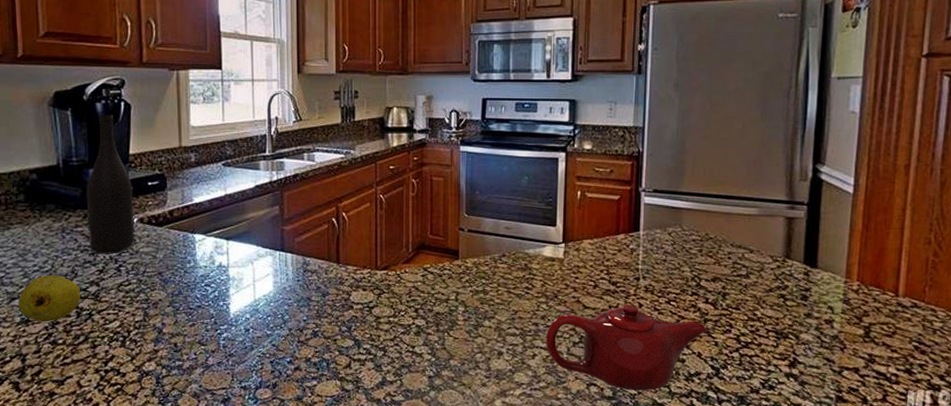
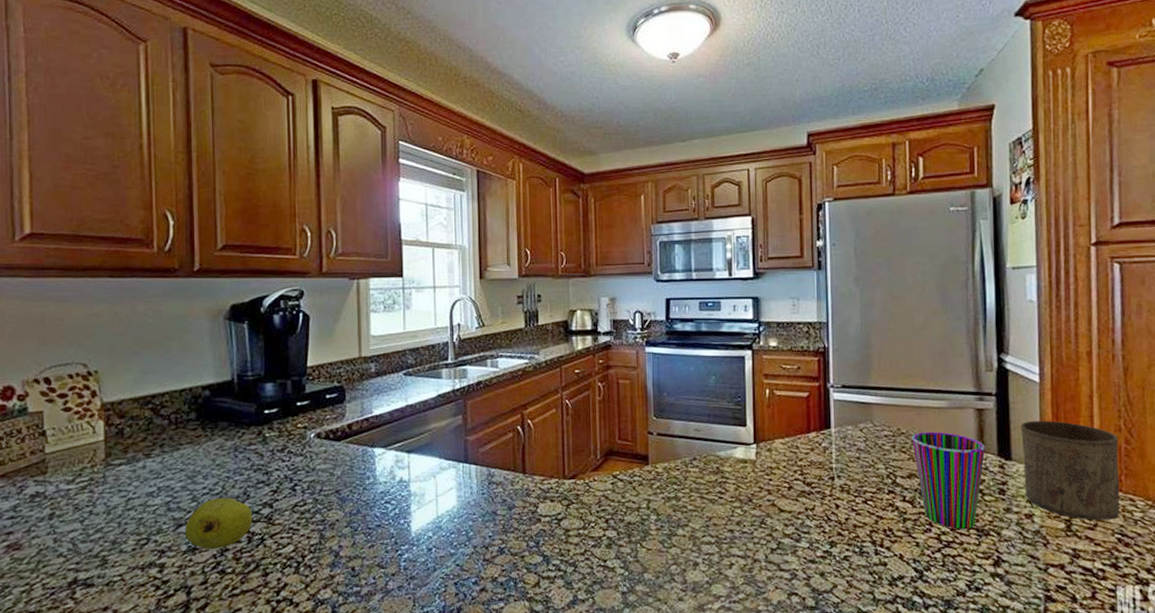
wine bottle: present [87,114,135,254] -> none [262,326,312,473]
teapot: present [546,304,708,390] -> none [743,506,908,599]
cup: none [719,238,792,332] -> present [912,431,985,530]
cup: none [827,230,927,329] -> present [1021,420,1120,521]

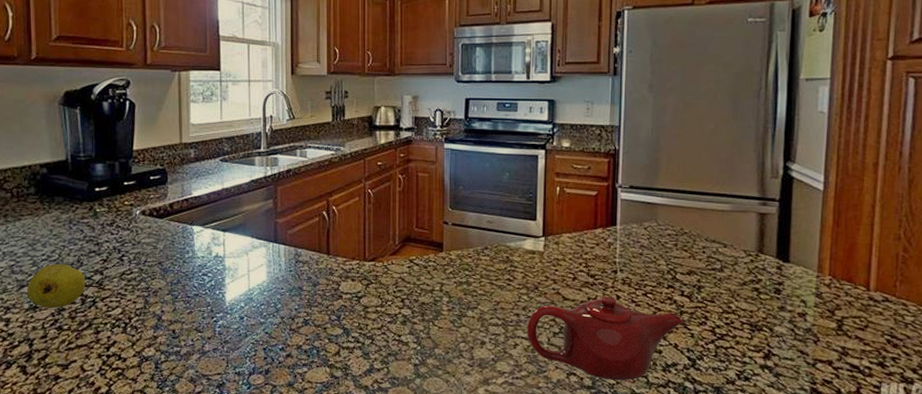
teapot: none [743,506,908,599] -> present [527,296,684,380]
cup: present [912,431,985,530] -> none [694,232,765,325]
cup: present [1021,420,1120,521] -> none [800,226,897,322]

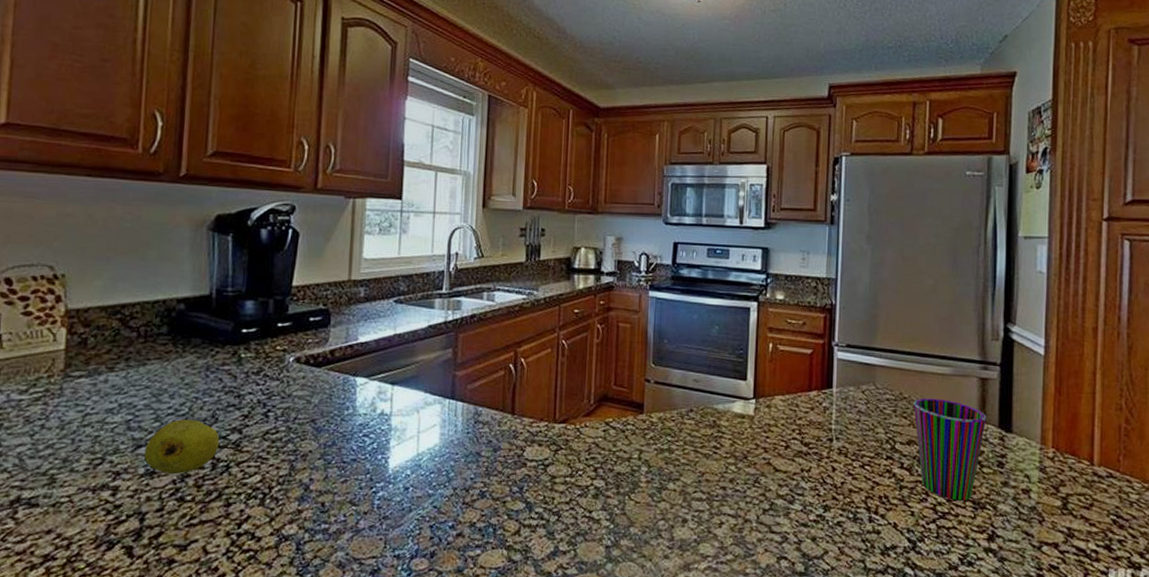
teapot: present [527,296,684,380] -> none [734,468,904,566]
cup: none [694,232,765,325] -> present [913,398,987,502]

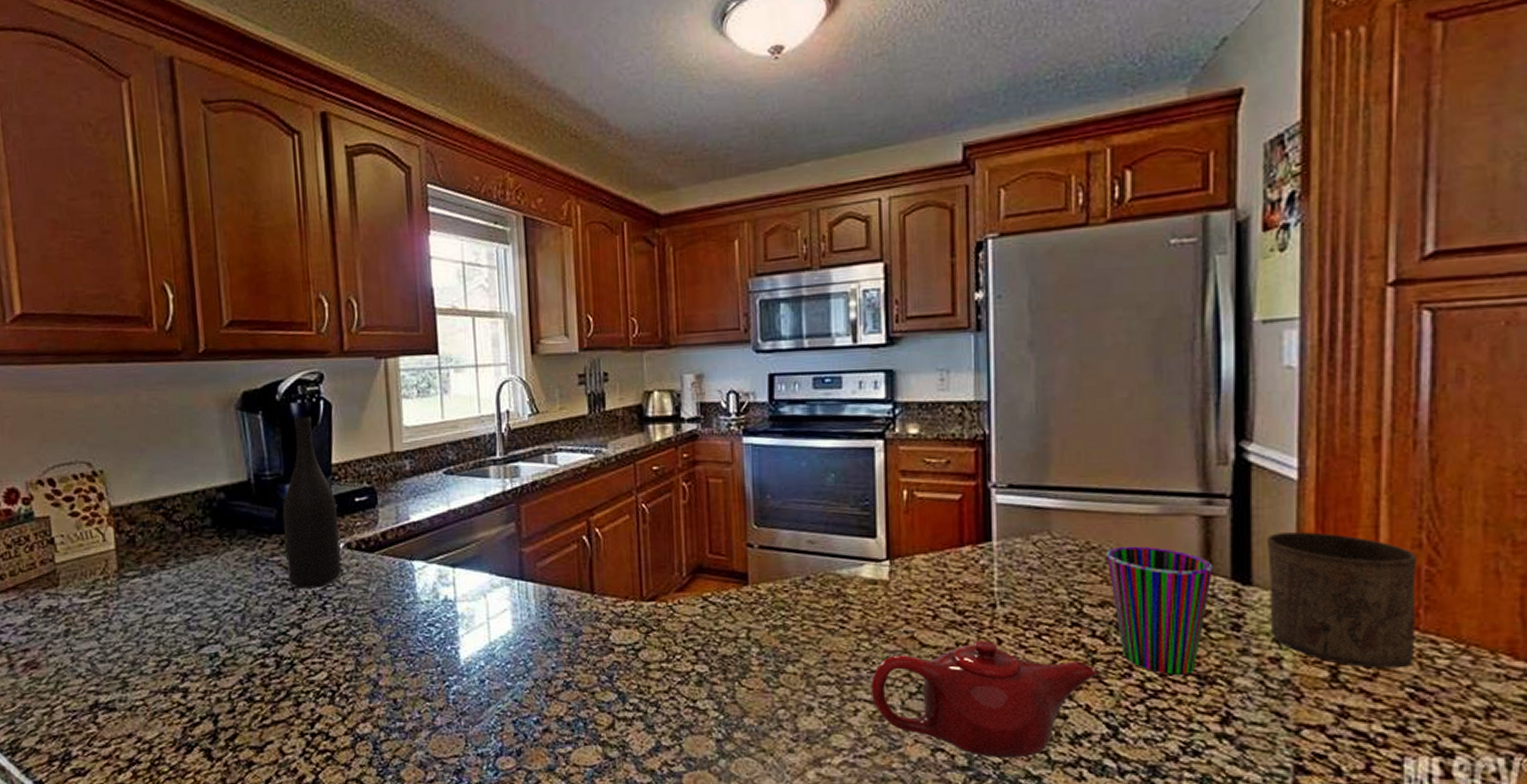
fruit: present [143,419,239,475] -> none [207,616,301,674]
wine bottle: none [235,241,292,397] -> present [283,416,342,589]
teapot: none [734,468,904,566] -> present [871,640,1098,758]
cup: none [1023,393,1119,501] -> present [1267,531,1417,669]

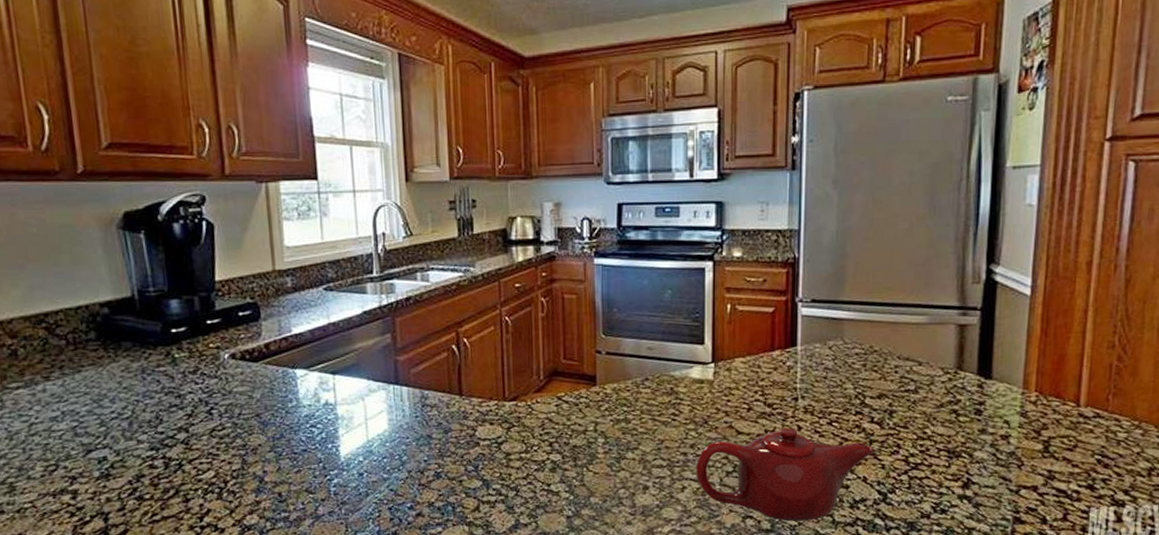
wine bottle: present [283,416,342,589] -> none [167,236,227,396]
cup: present [1106,546,1213,676] -> none [885,349,964,452]
cup: present [1267,531,1417,669] -> none [1003,336,1111,442]

